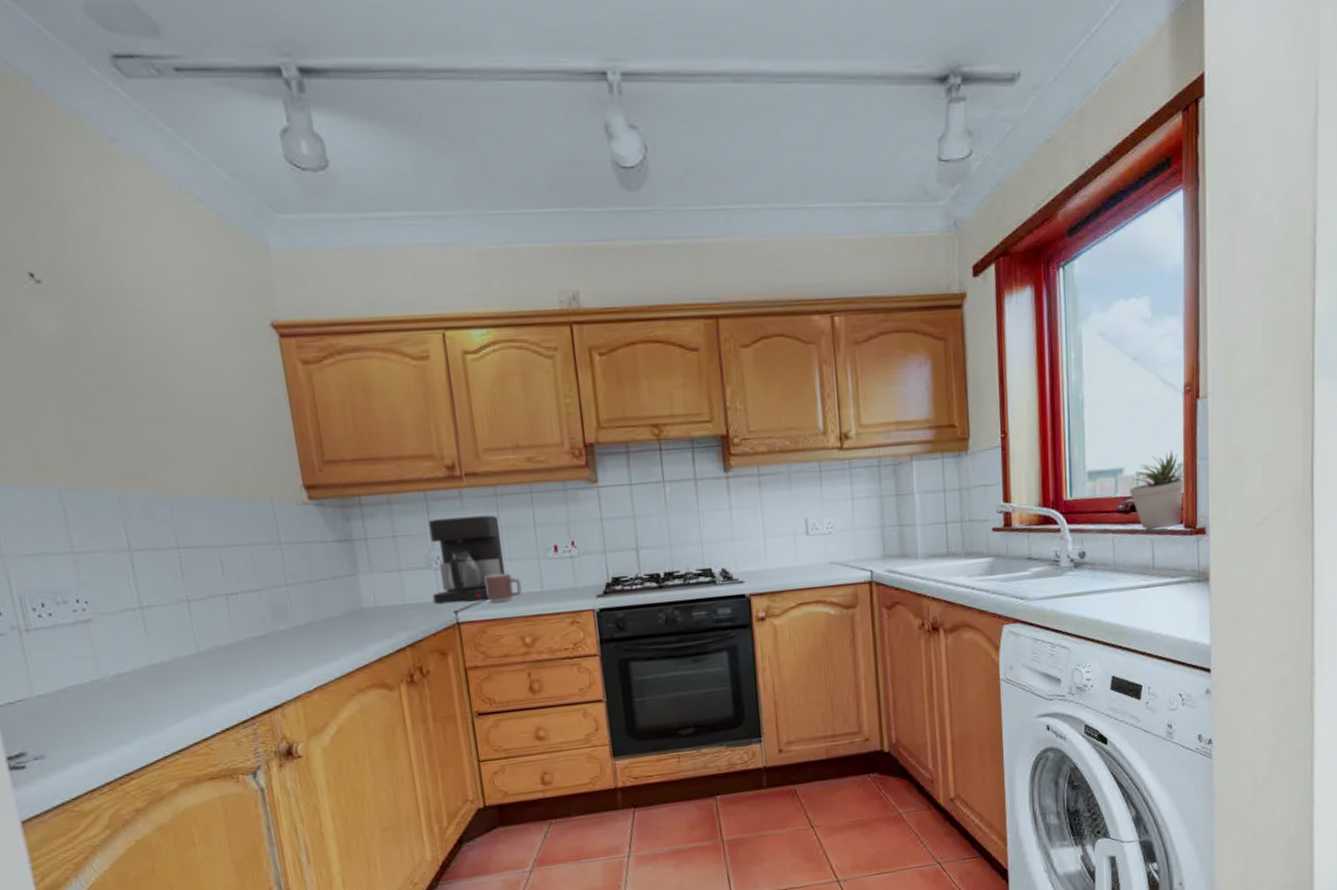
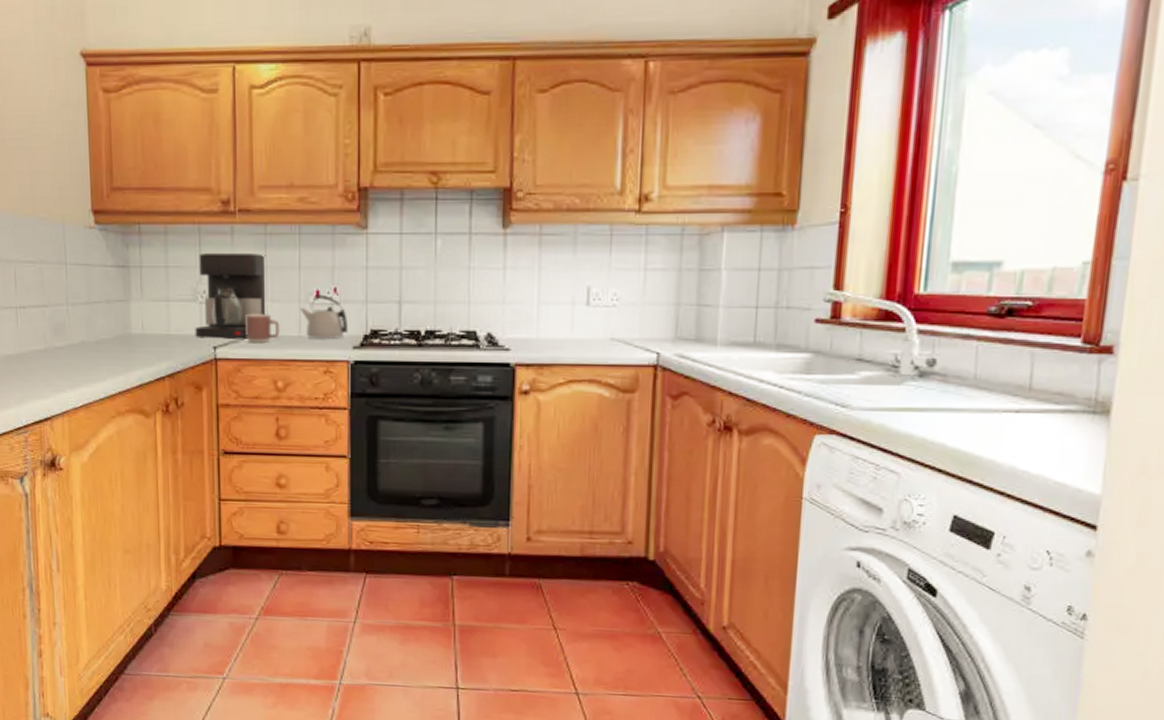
kettle: none [539,548,590,593] -> present [299,294,348,340]
potted plant: present [1129,450,1186,530] -> none [1007,243,1094,342]

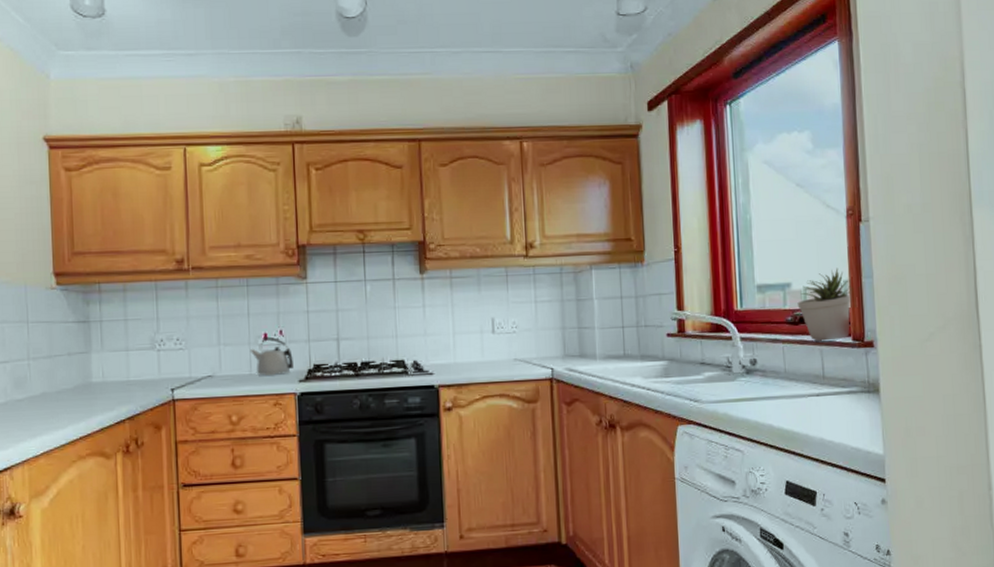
coffee maker: present [195,253,268,339] -> none [153,304,221,382]
mug: present [246,313,280,342] -> none [201,356,233,383]
potted plant: none [1007,243,1094,342] -> present [797,267,852,341]

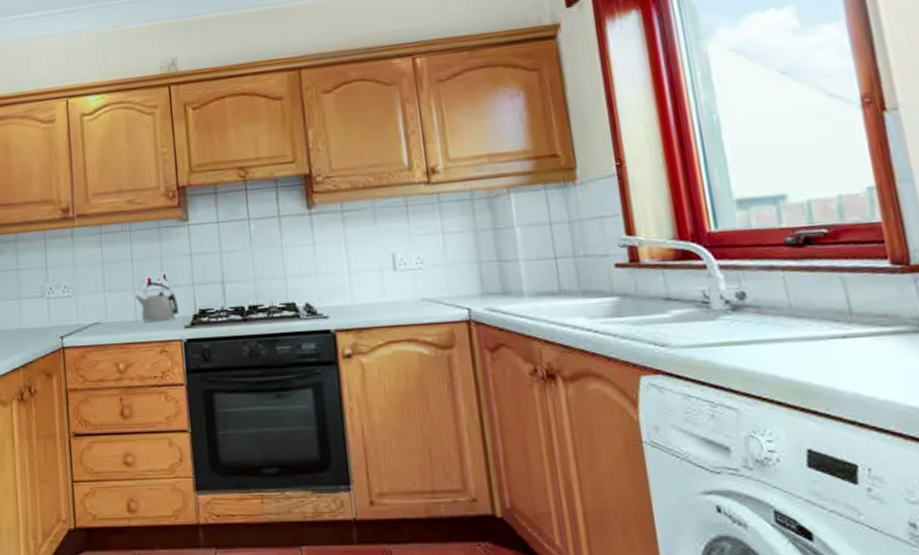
potted plant: present [797,267,852,341] -> none [799,171,886,267]

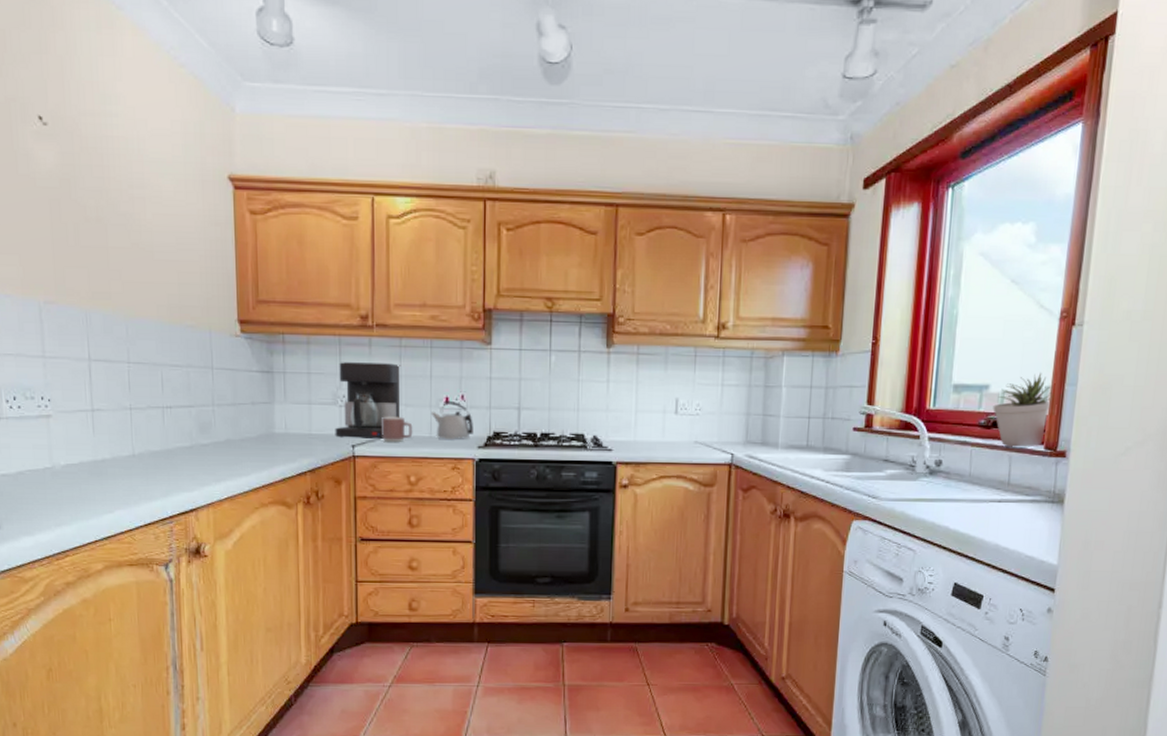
coffee maker: none [44,251,107,330] -> present [335,362,402,439]
mug: none [87,303,119,330] -> present [382,416,413,442]
potted plant: none [799,171,886,267] -> present [993,372,1053,448]

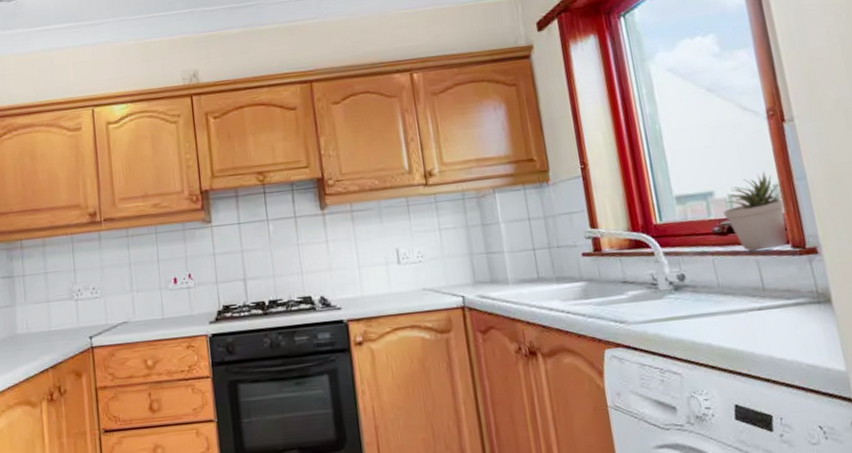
coffee maker: present [335,362,402,439] -> none [72,253,135,331]
mug: present [382,416,413,442] -> none [116,303,146,329]
kettle: present [430,400,473,440] -> none [161,280,204,320]

